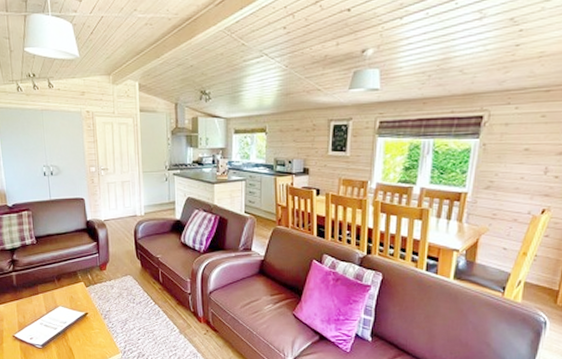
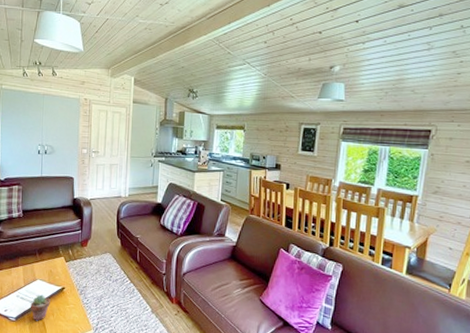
potted succulent: none [55,321,75,347] -> present [30,294,50,321]

